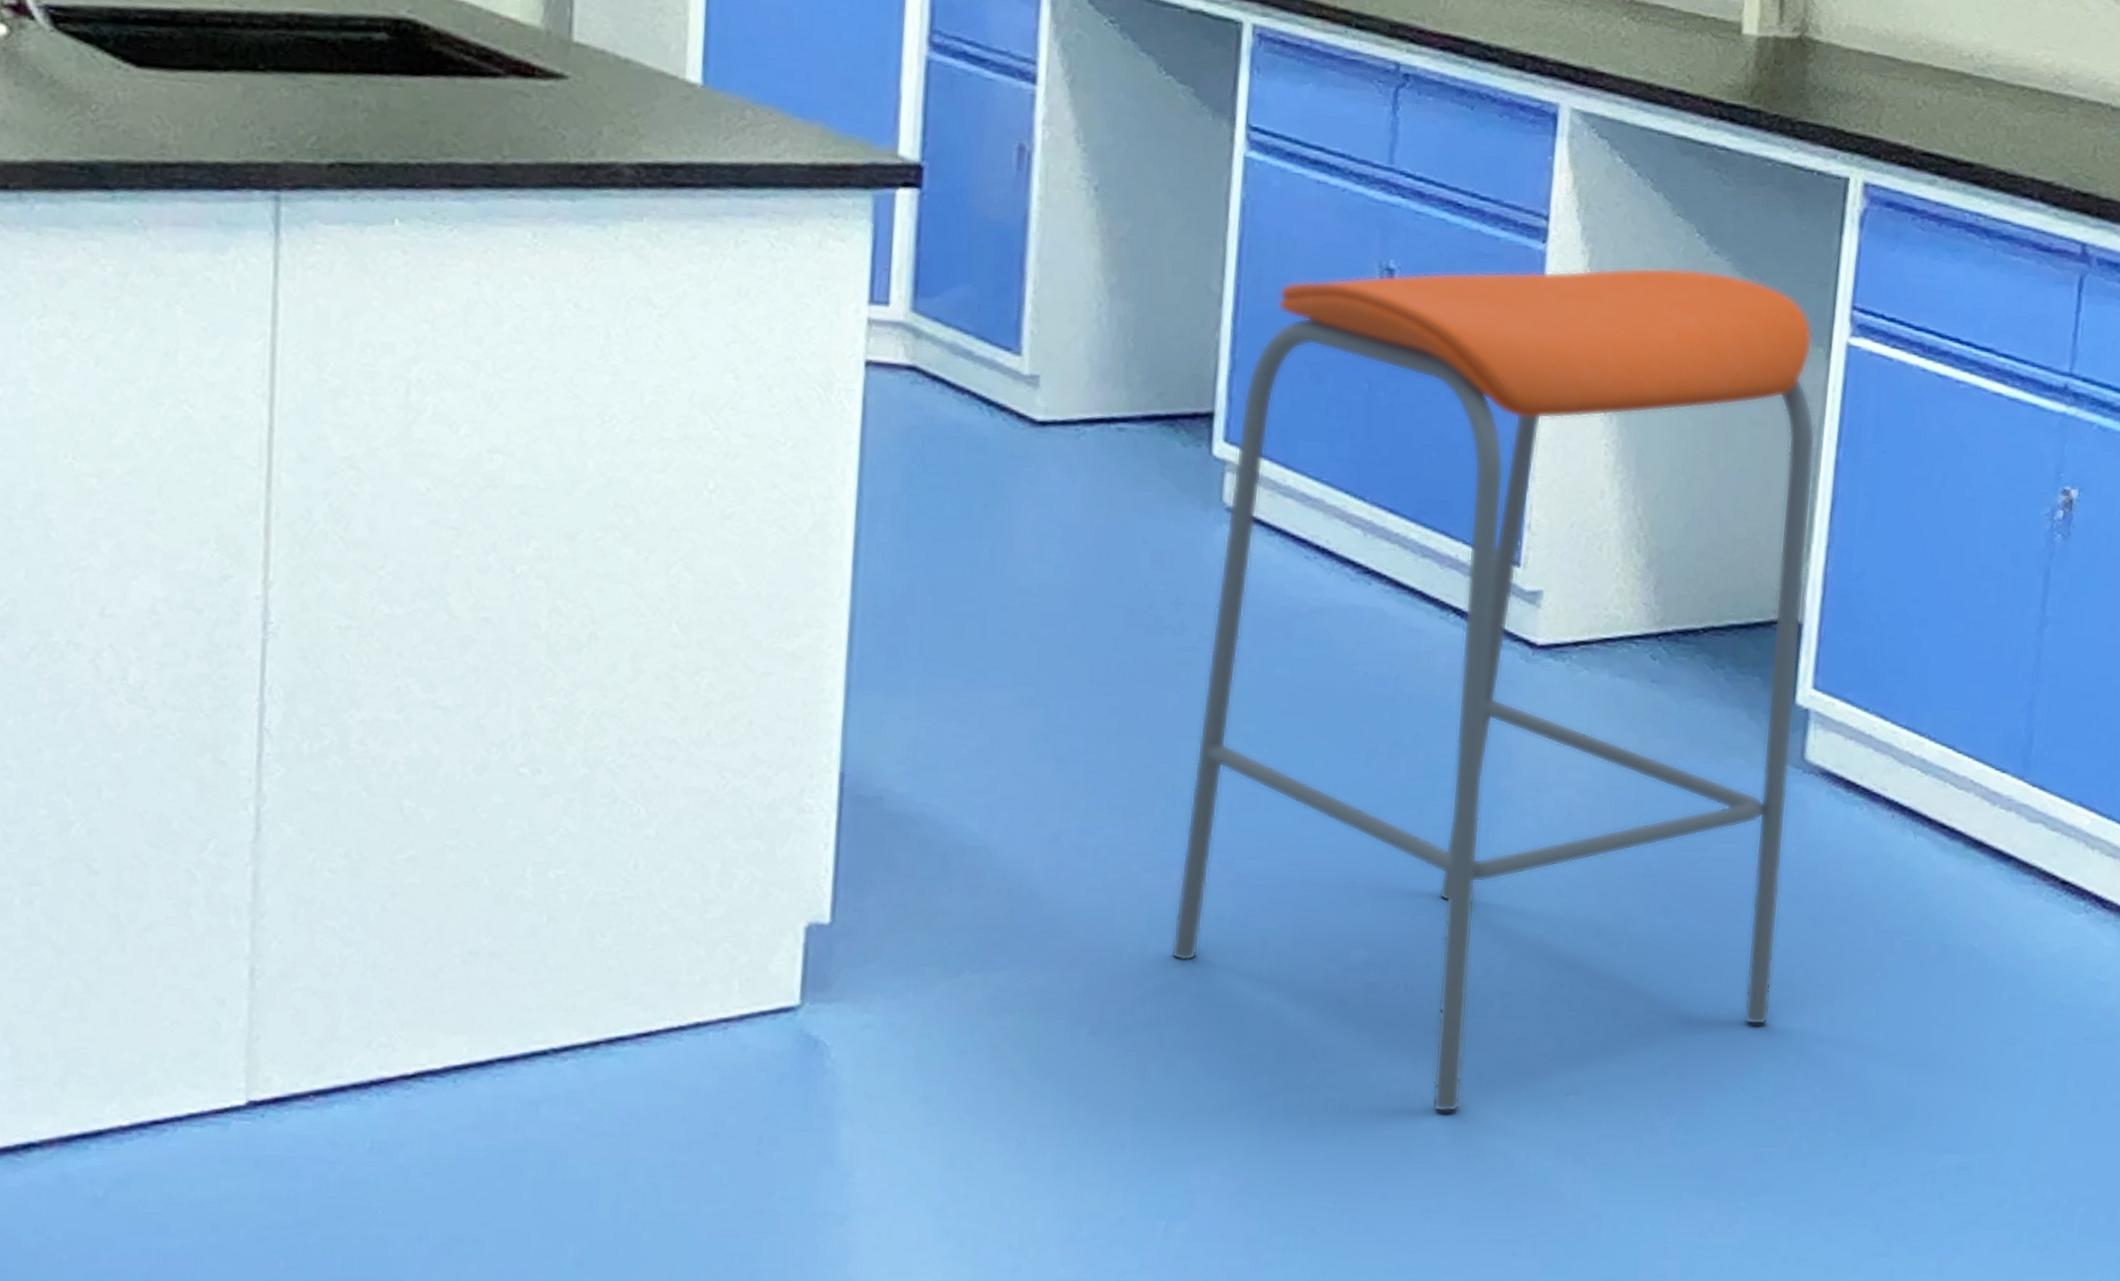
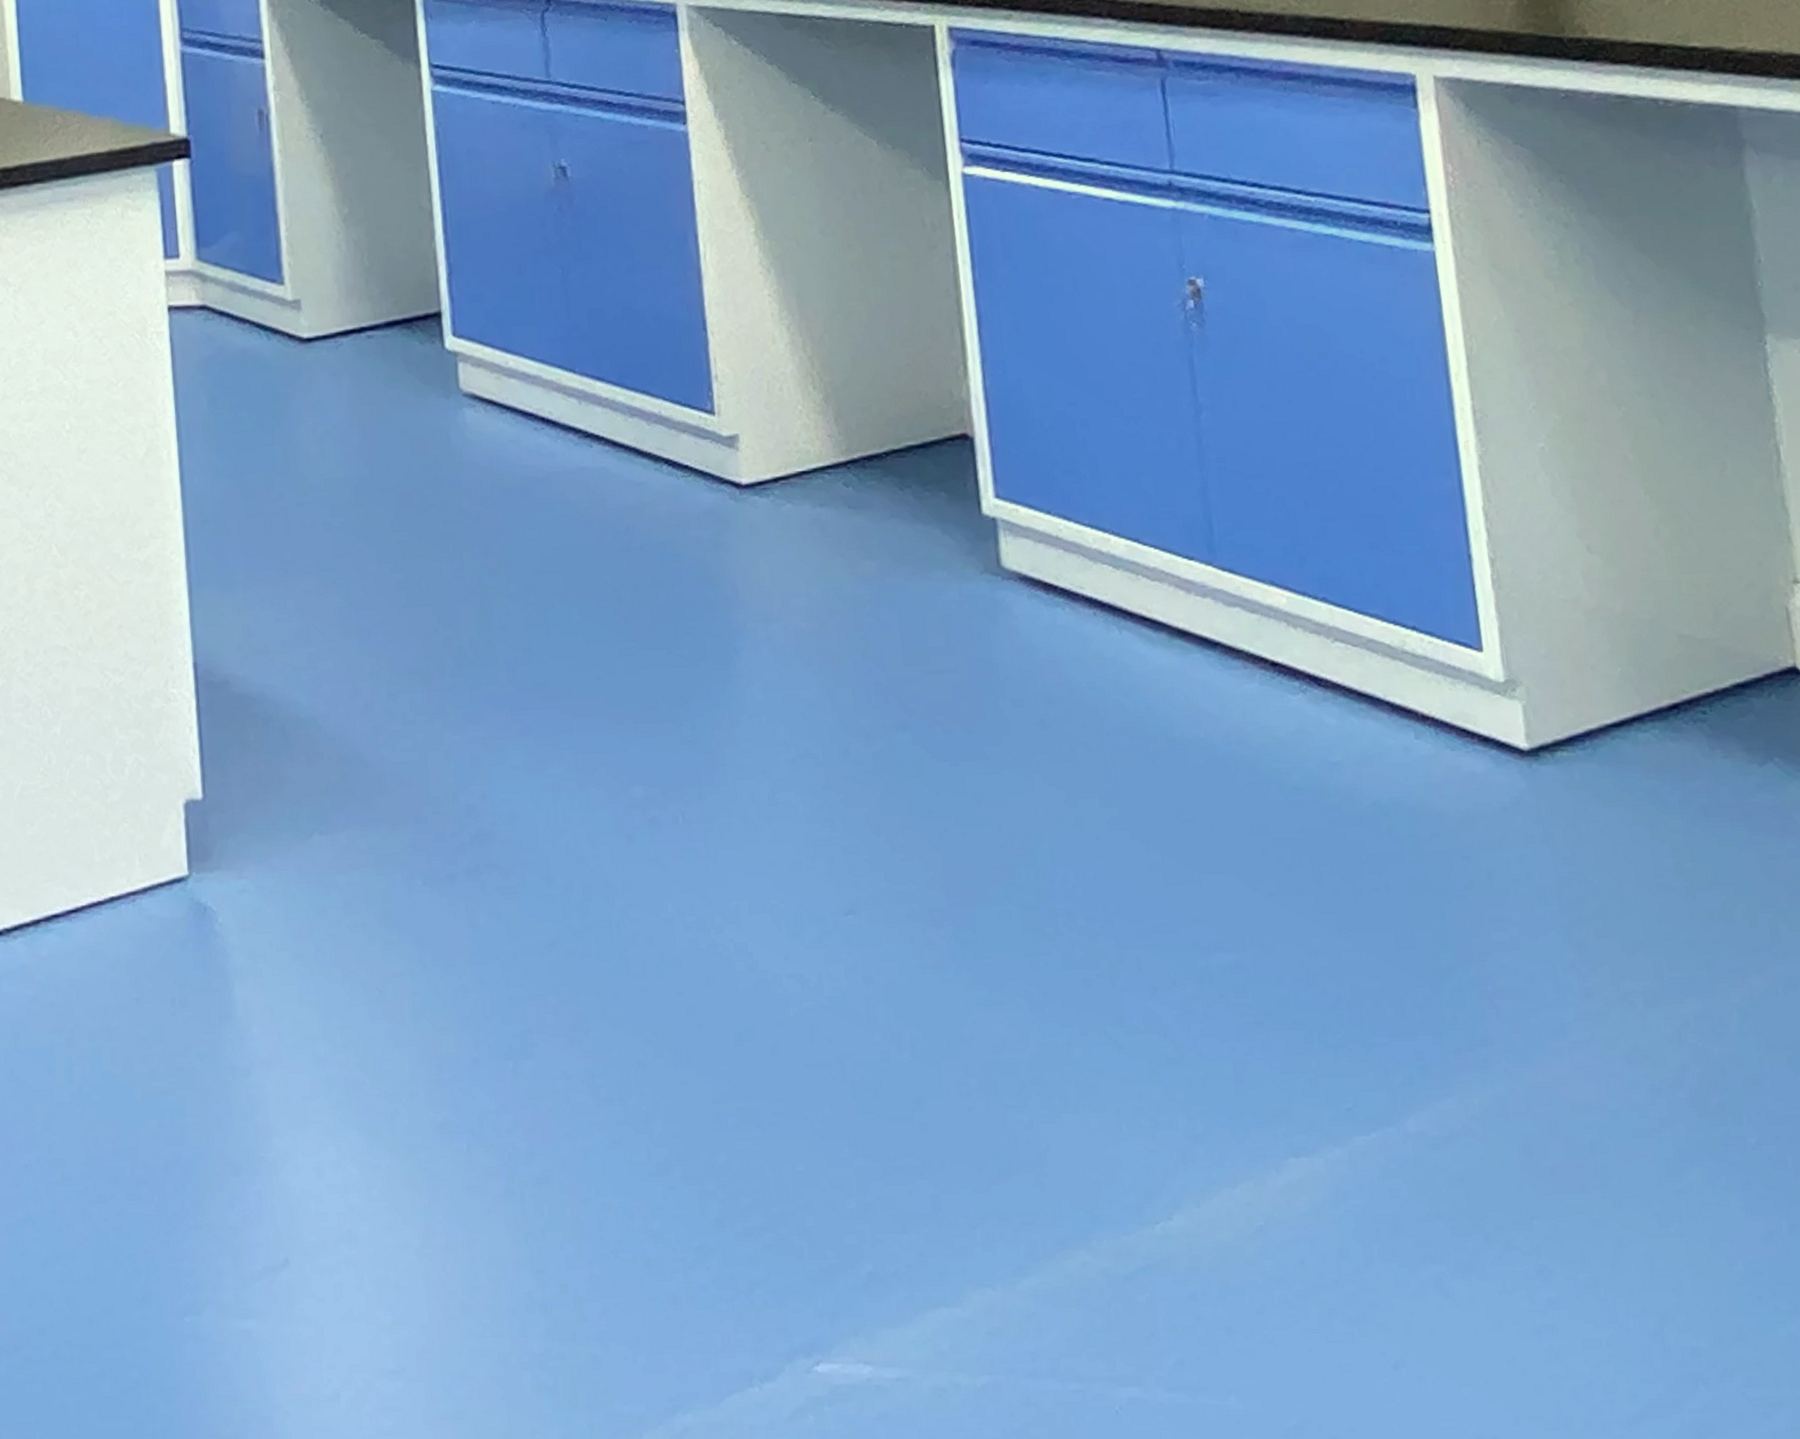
bar stool: present [1170,267,1816,1112] -> none [462,126,1019,939]

